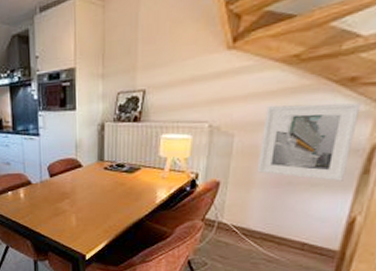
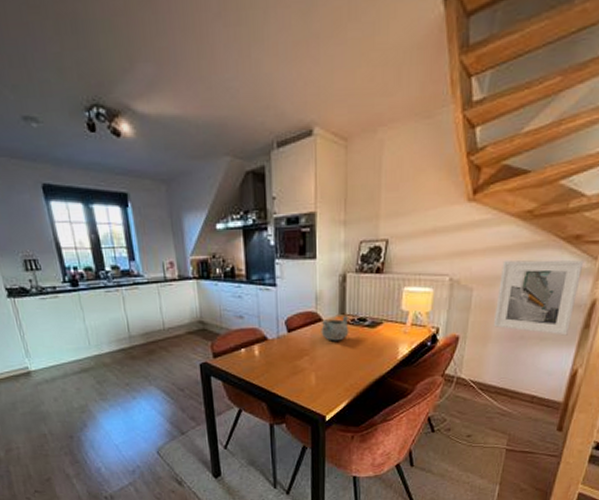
decorative bowl: none [81,161,108,186] -> present [321,314,349,341]

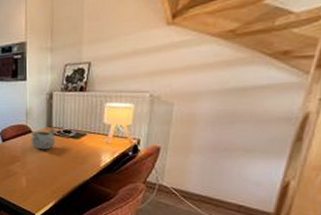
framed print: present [493,260,584,336] -> none [195,75,294,148]

